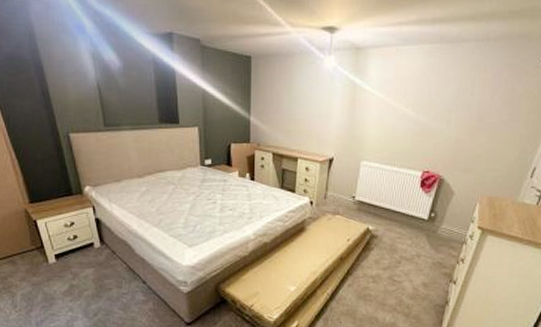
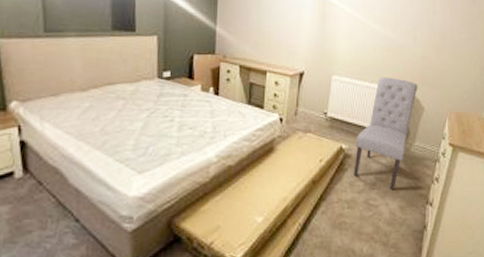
chair: none [379,162,449,269] -> present [353,77,418,190]

